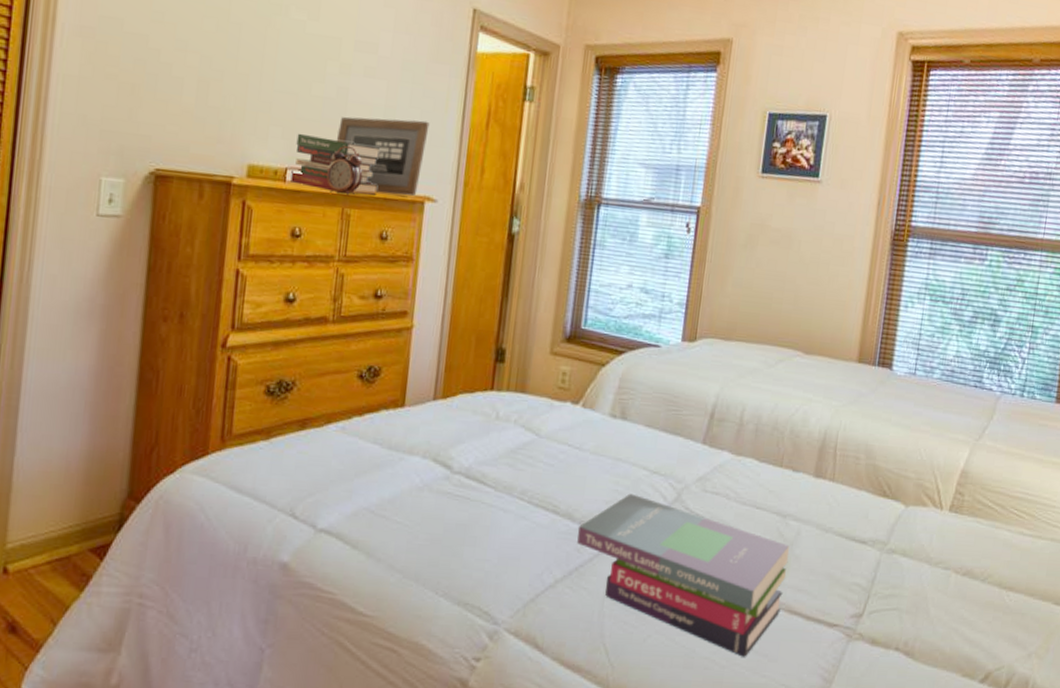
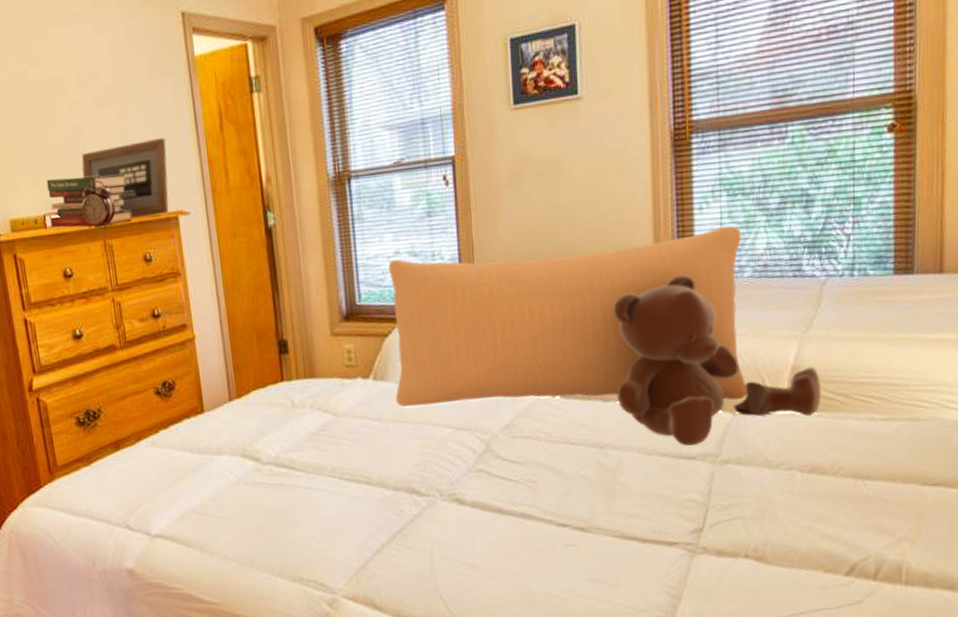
books: present [577,493,790,657] -> none [393,452,614,587]
pillow: none [599,291,937,493] -> present [388,225,747,407]
teddy bear: none [805,364,984,530] -> present [613,275,822,446]

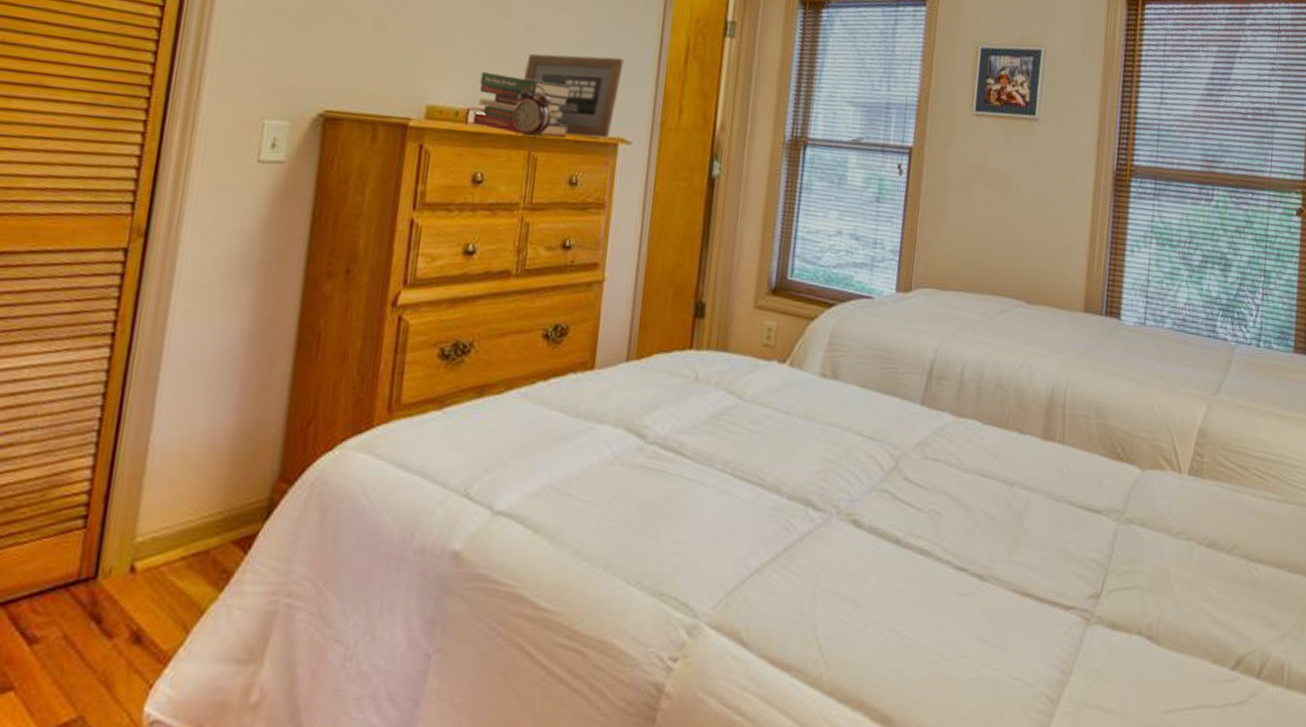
pillow: present [388,225,747,407] -> none [808,238,1166,455]
teddy bear: present [613,275,822,446] -> none [1033,313,1224,498]

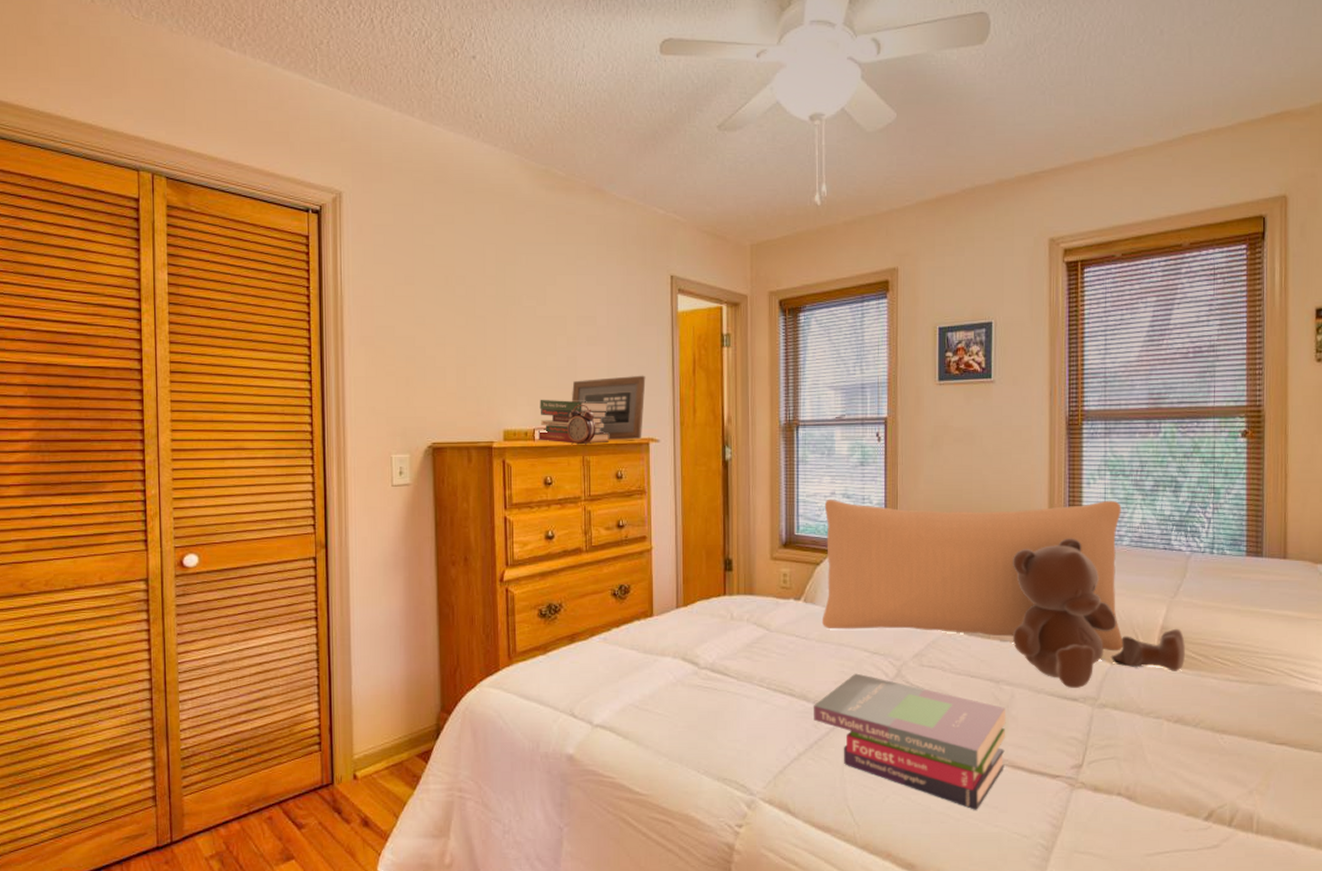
books: none [785,462,1019,648] -> present [813,673,1006,810]
pillow: none [808,238,1166,455] -> present [821,499,1123,651]
teddy bear: none [1033,313,1224,498] -> present [1012,538,1186,688]

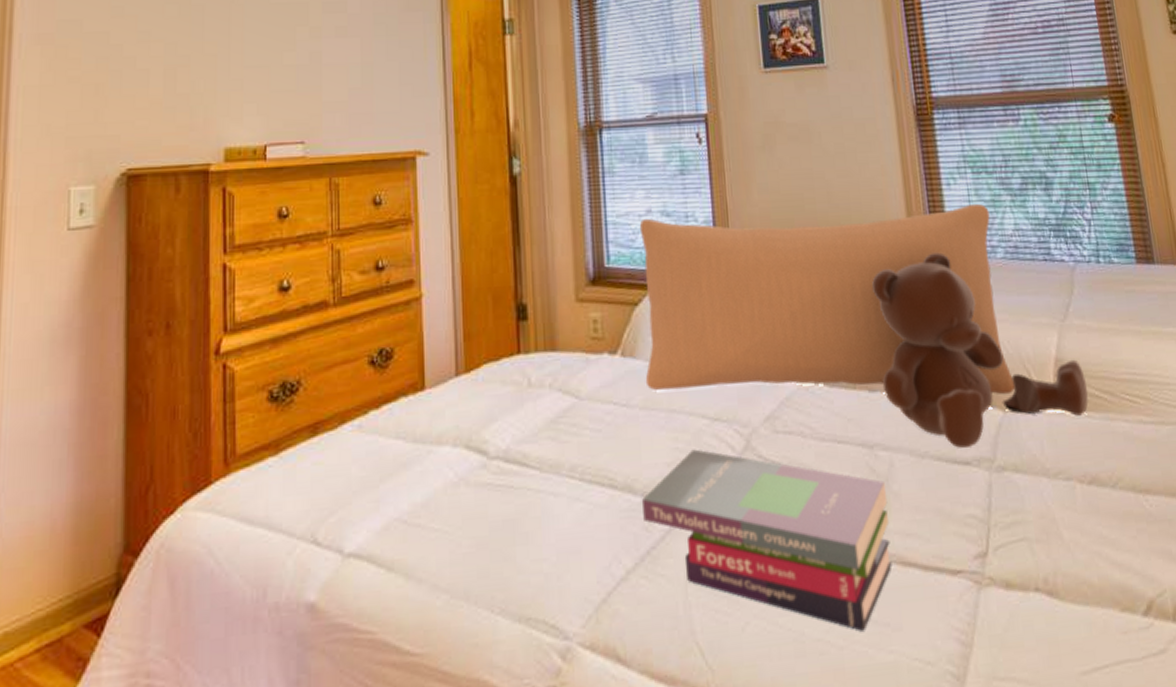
books: present [539,400,610,444] -> none [271,106,365,162]
alarm clock: present [566,405,596,445] -> none [308,112,347,164]
picture frame: present [572,375,646,440] -> none [316,72,410,155]

